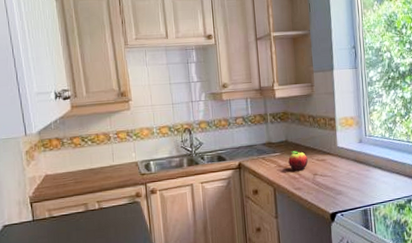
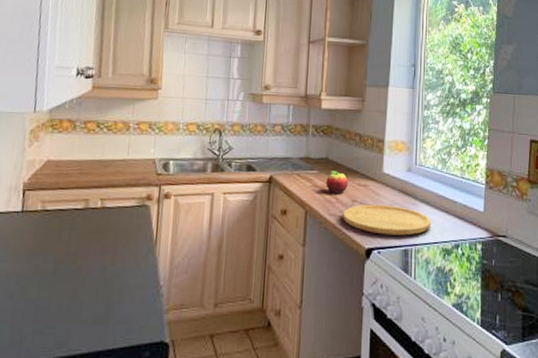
cutting board: none [306,173,385,200] -> present [342,204,432,236]

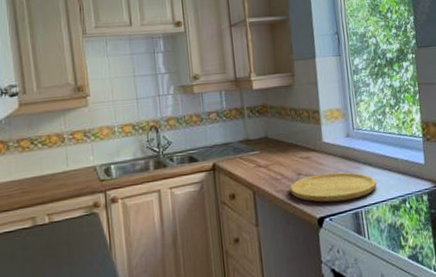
fruit: present [326,171,348,193] -> none [269,148,291,170]

